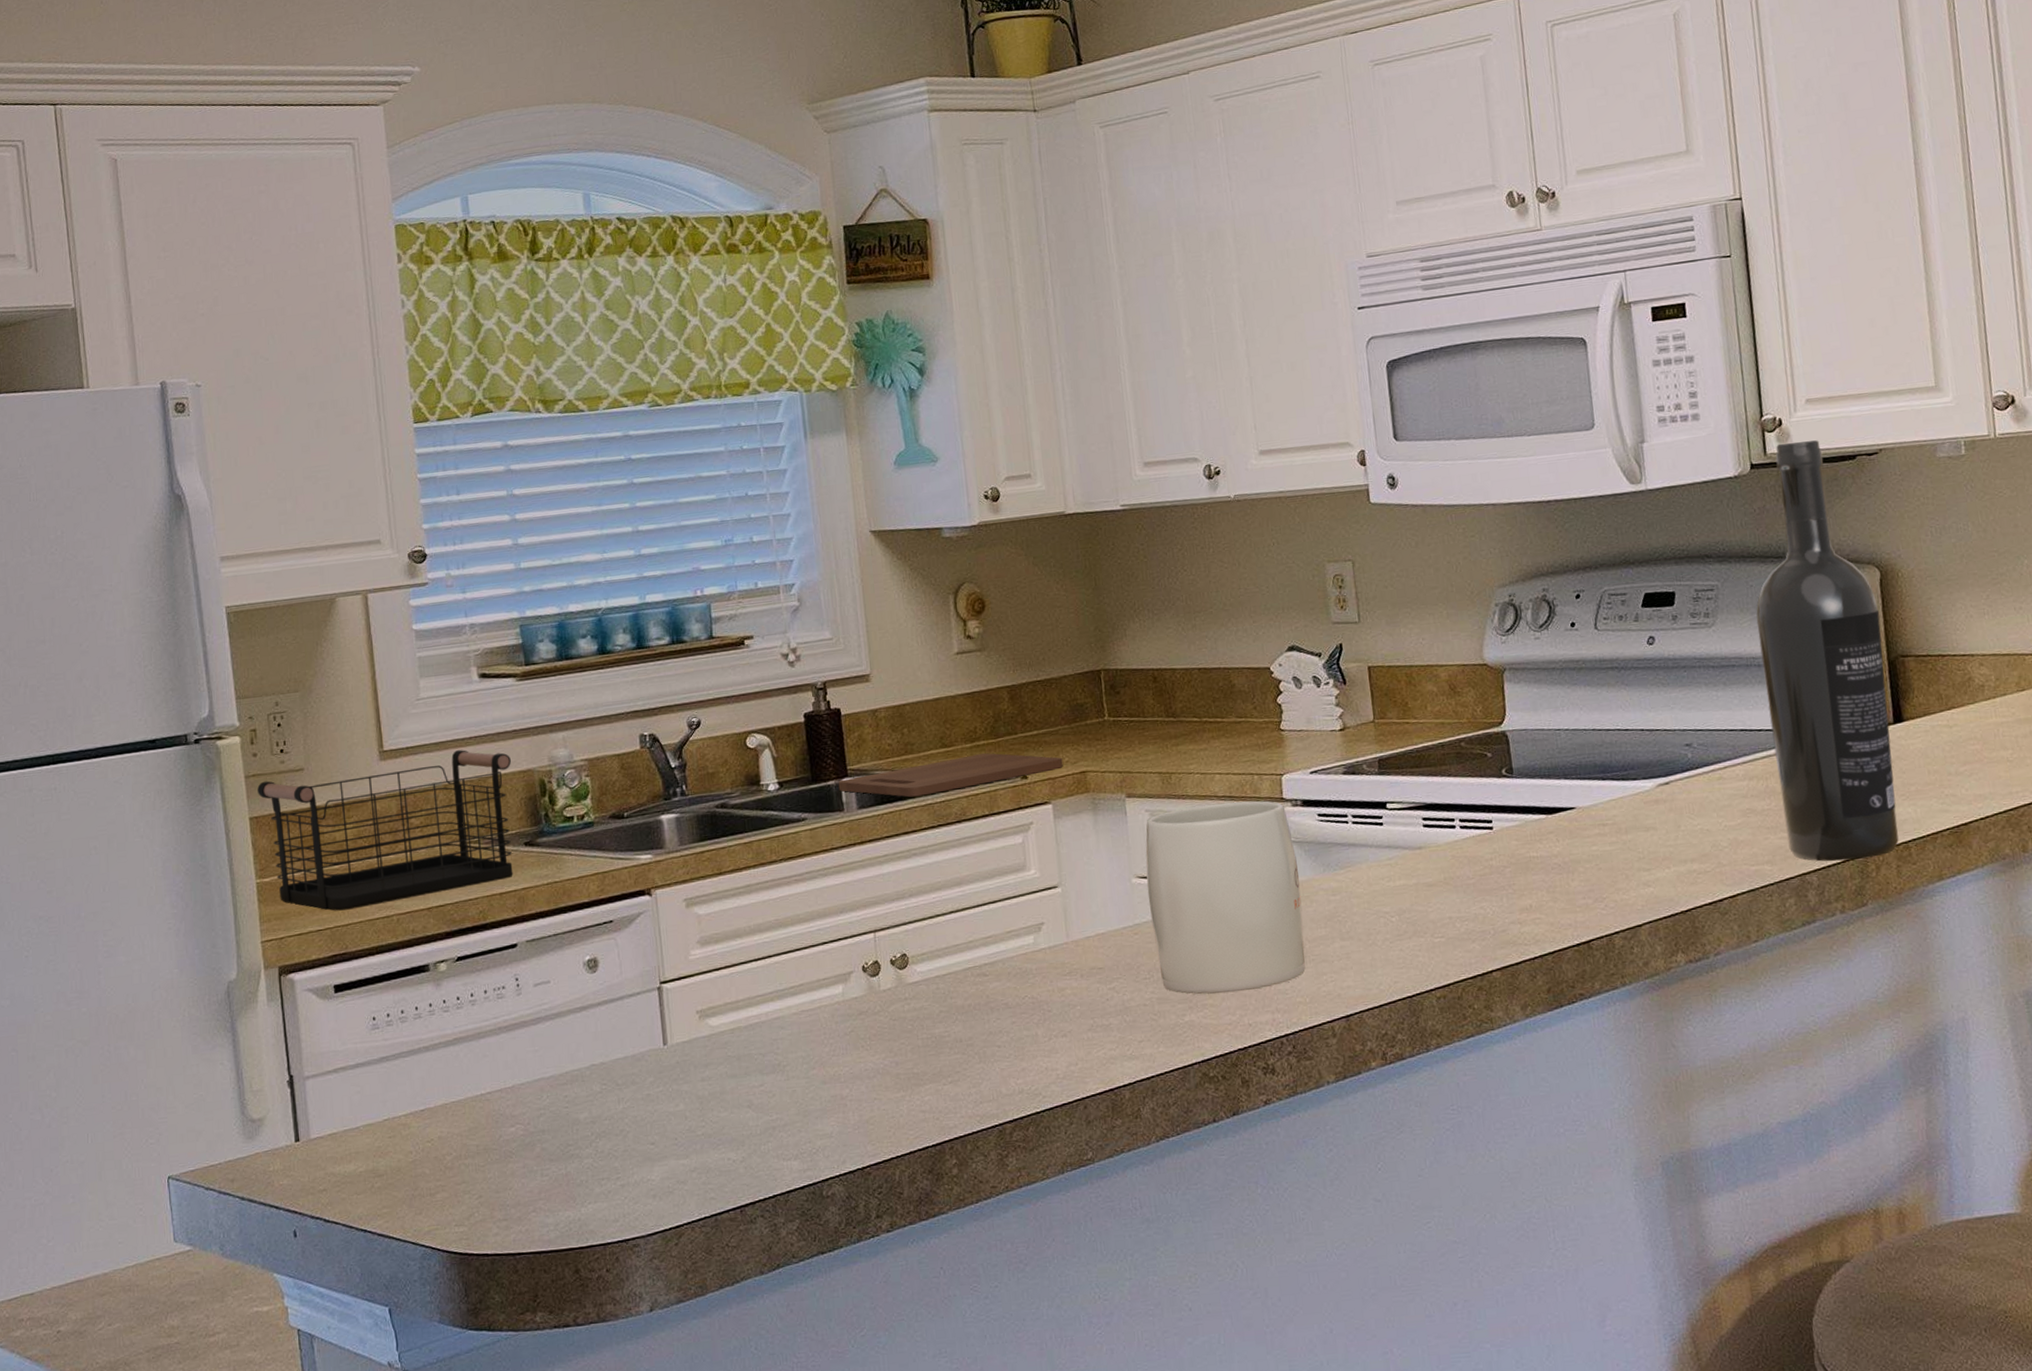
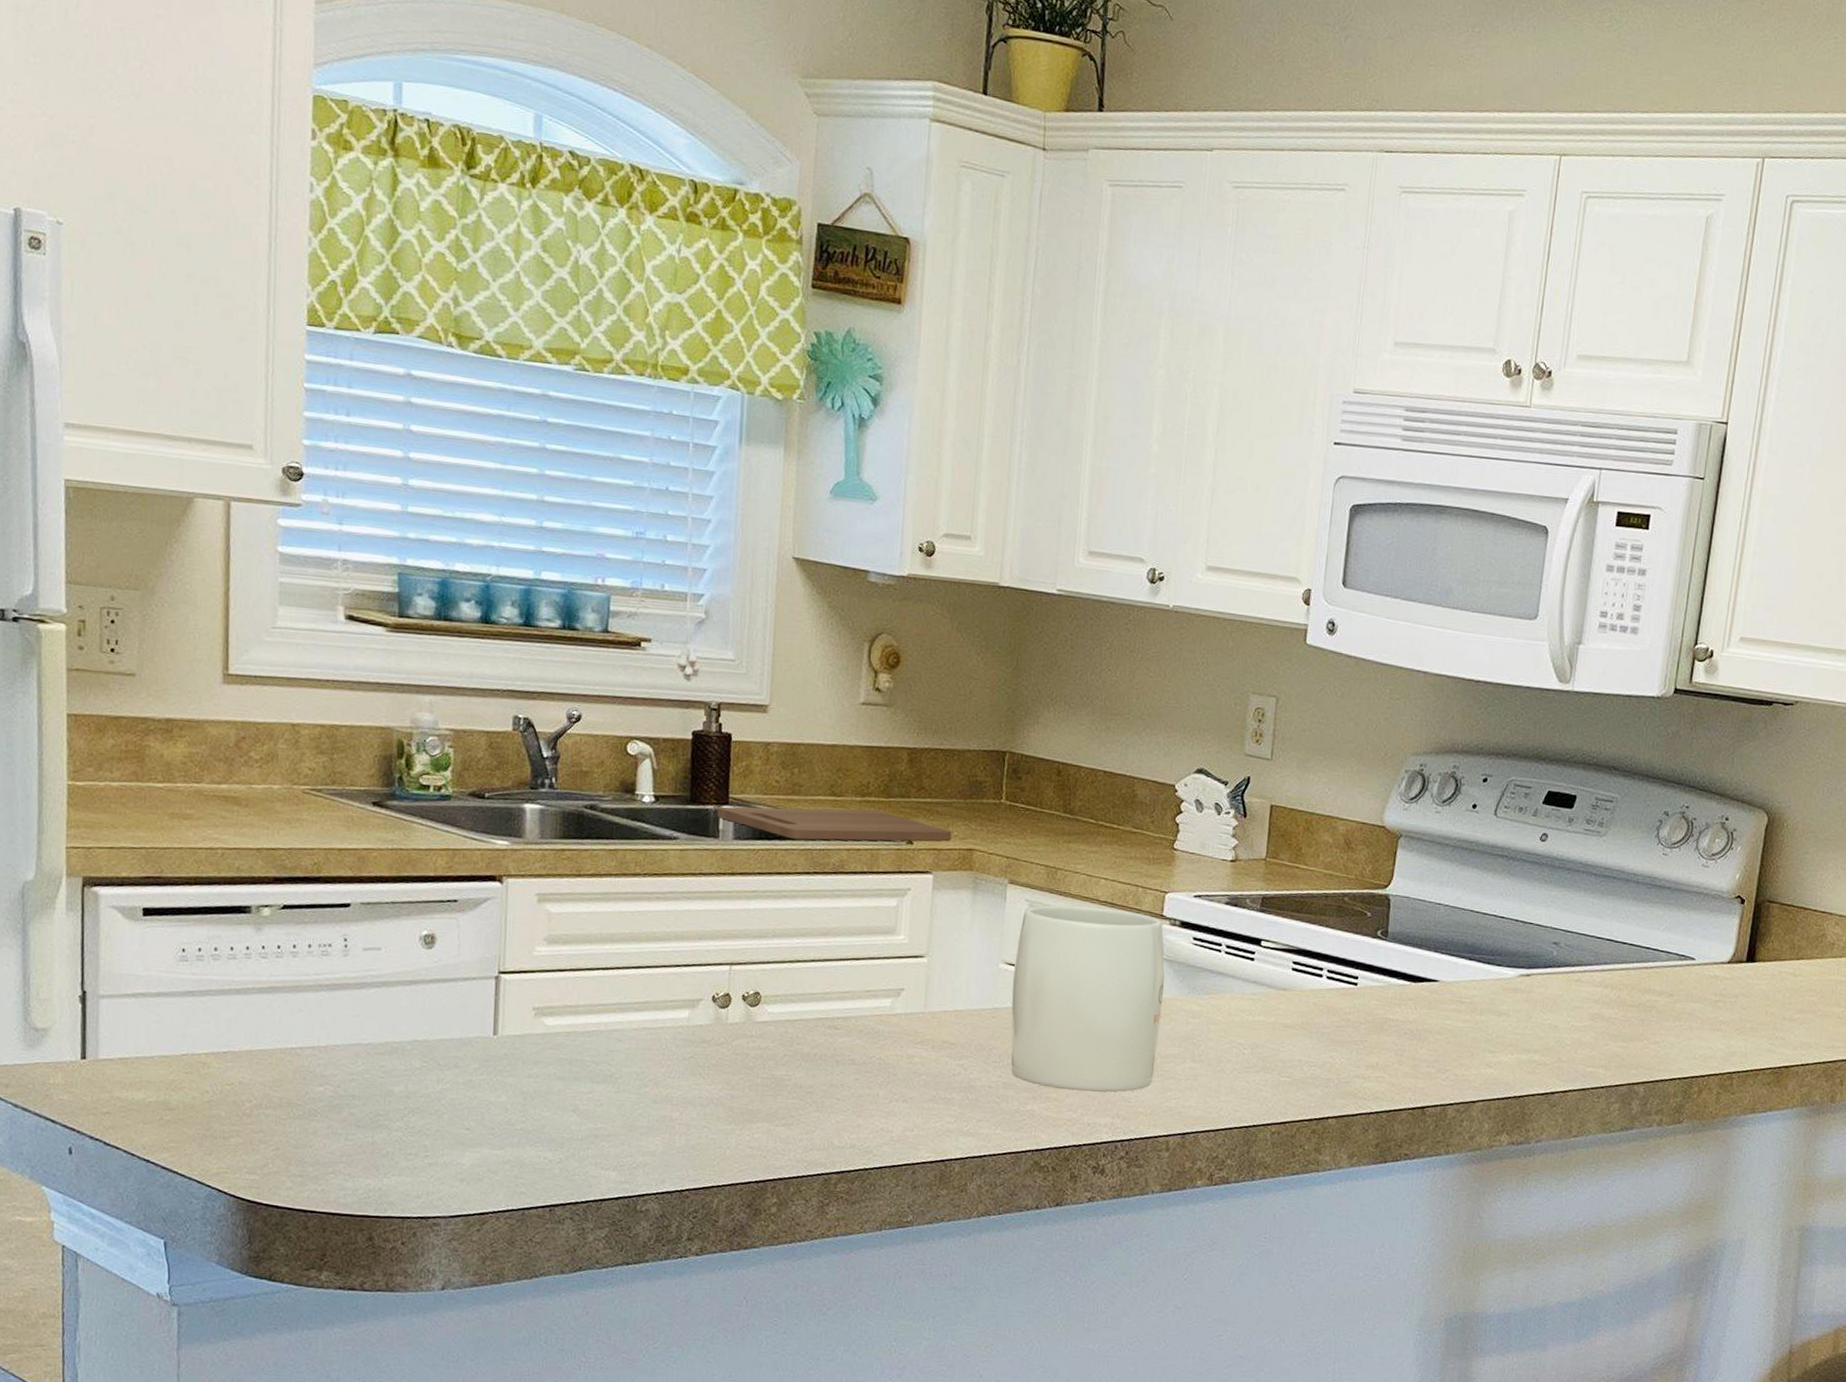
dish rack: present [257,750,513,911] -> none [80,678,369,836]
wine bottle: present [1756,439,1899,862] -> none [1625,674,1759,1081]

